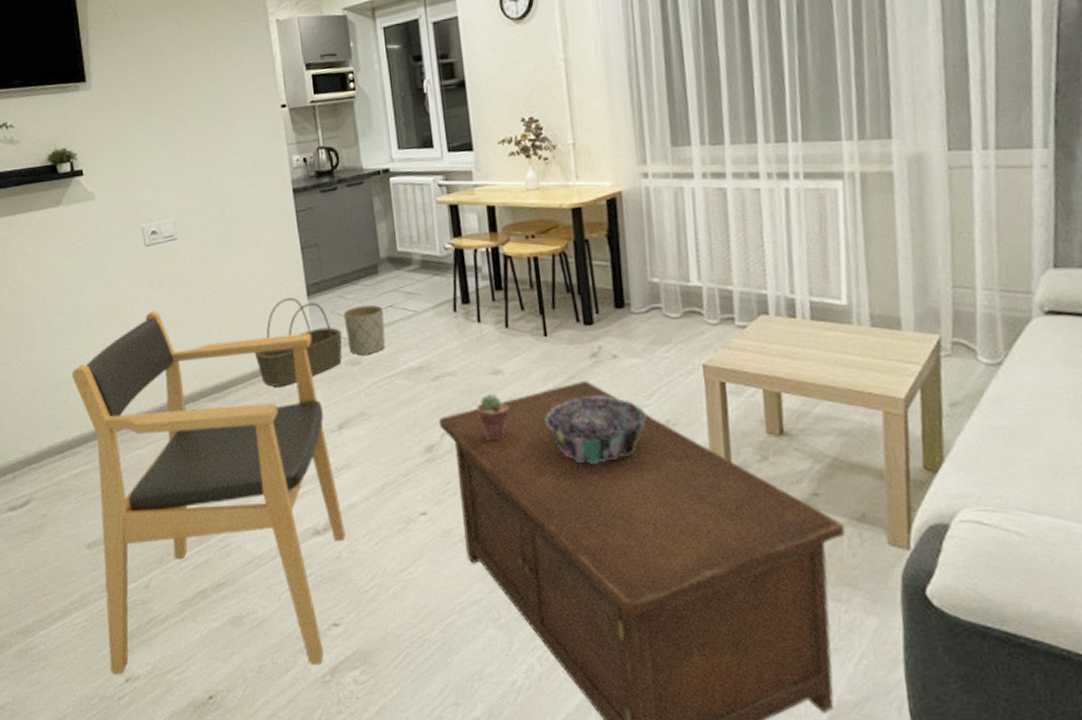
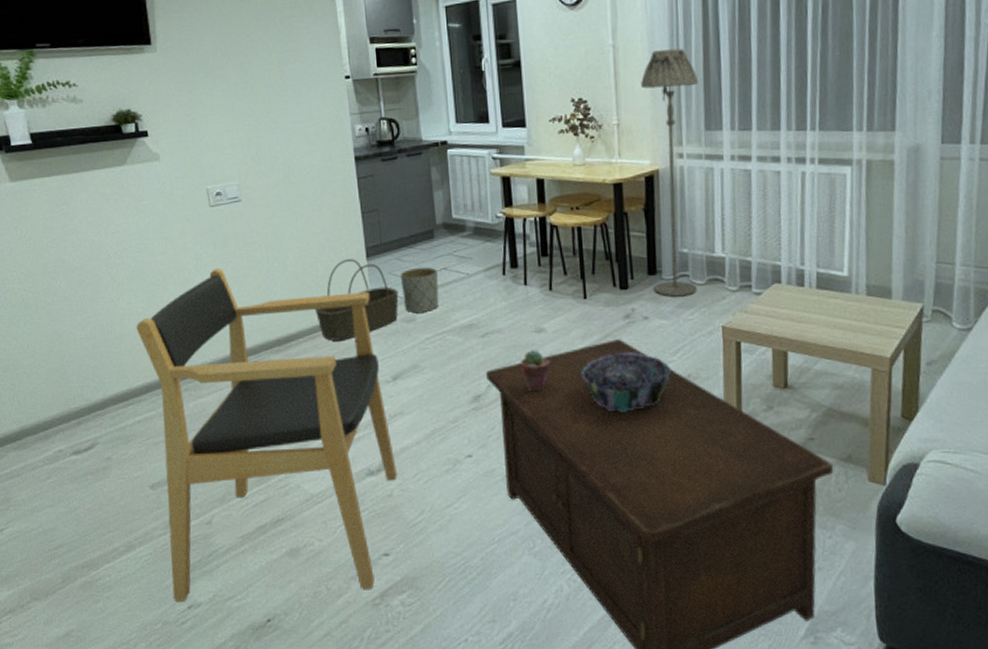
floor lamp: none [597,58,672,333] -> present [641,48,699,297]

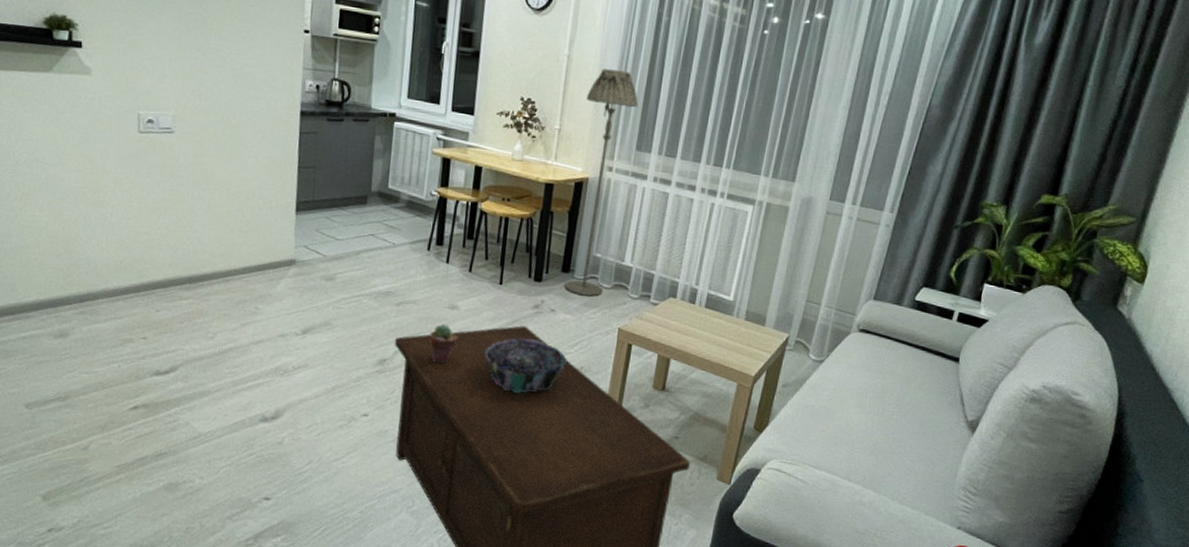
armchair: present [136,267,397,603] -> none [33,195,293,531]
basket: present [314,259,399,341] -> none [233,209,323,288]
planter: present [400,267,439,314] -> none [326,229,365,274]

